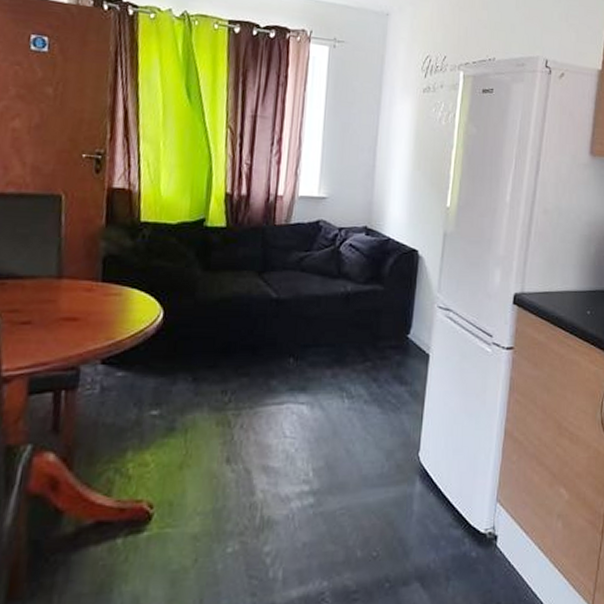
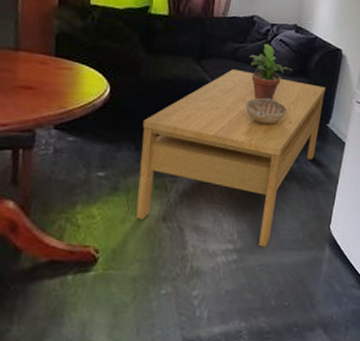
coffee table: none [195,281,403,486] -> present [135,69,325,247]
decorative bowl: none [315,310,362,341] -> present [245,98,288,125]
potted plant: none [316,250,365,313] -> present [249,44,293,100]

